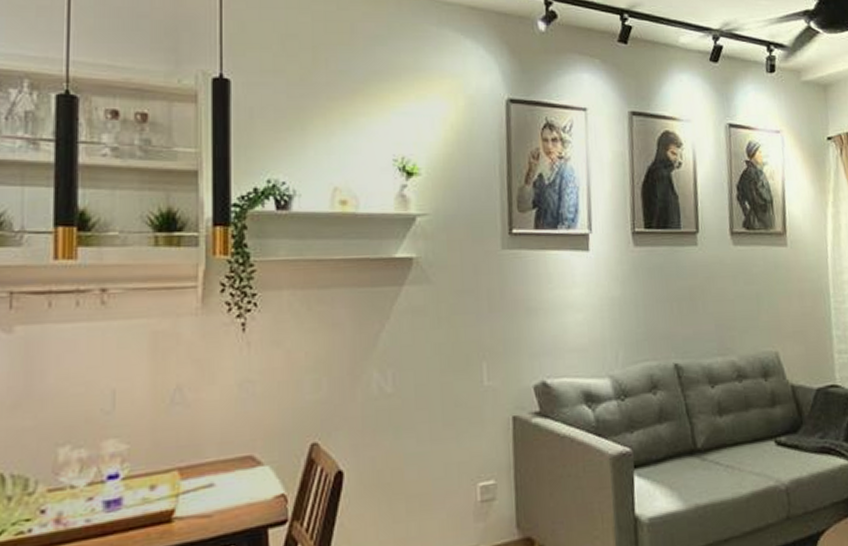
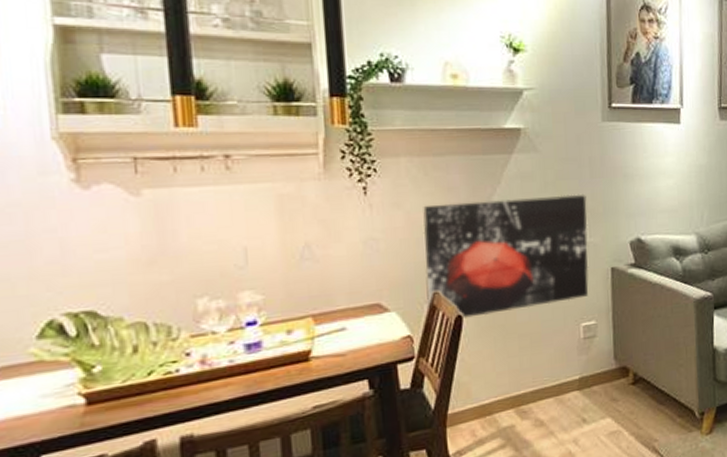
wall art: none [303,330,487,475] -> present [423,193,589,318]

